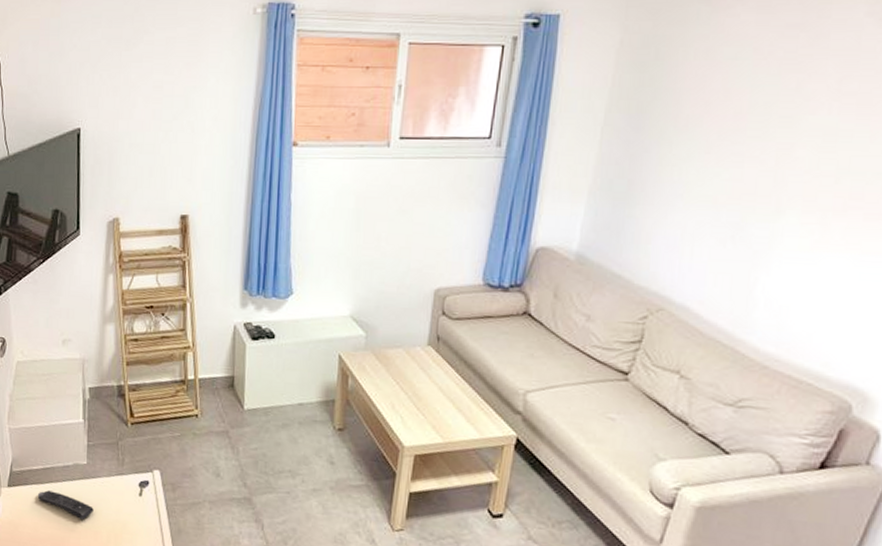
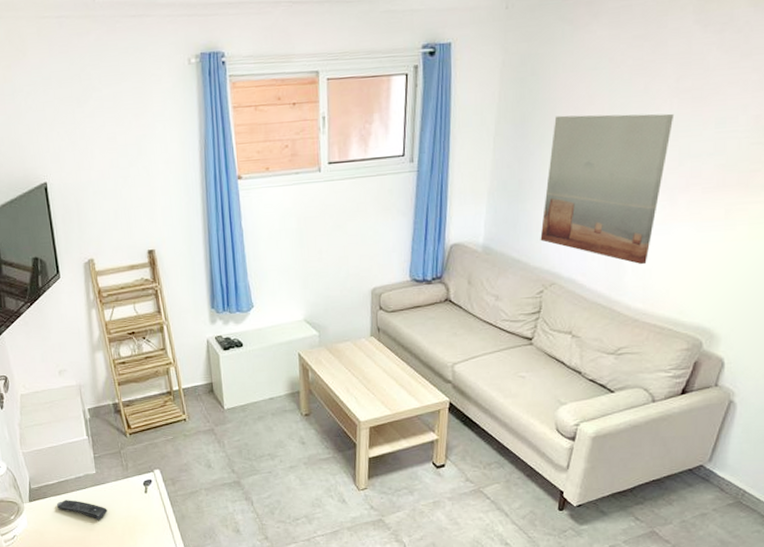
wall art: none [649,109,833,300] -> present [540,113,675,265]

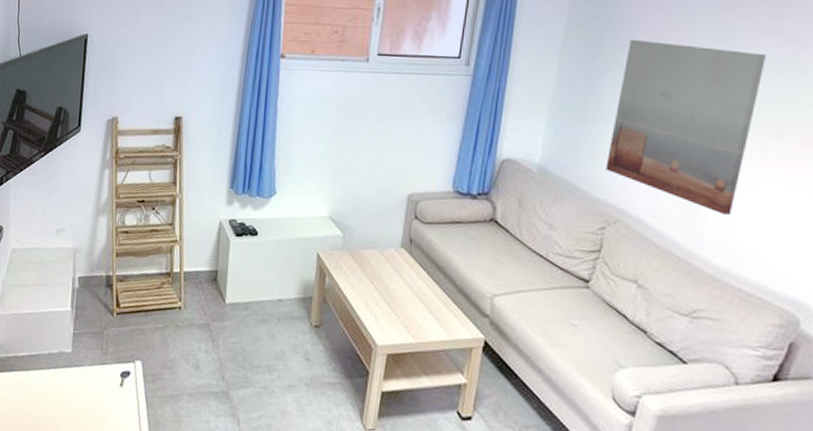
remote control: present [56,500,107,521] -> none [21,377,75,410]

